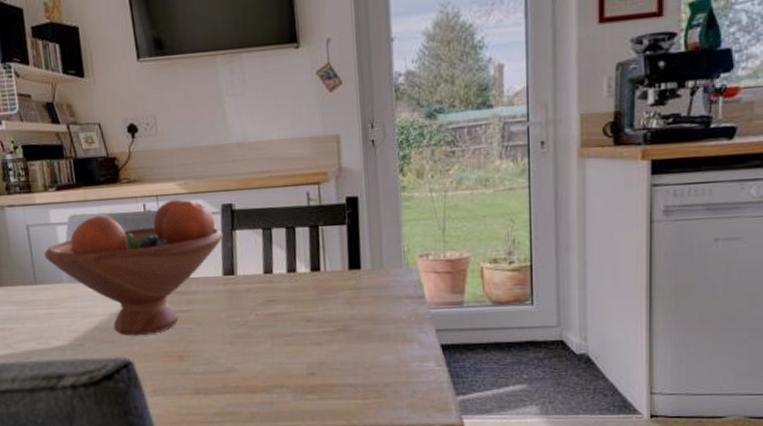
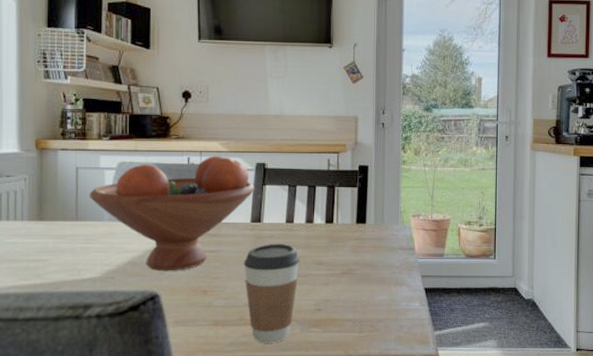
coffee cup: none [220,299,285,413] -> present [244,244,300,343]

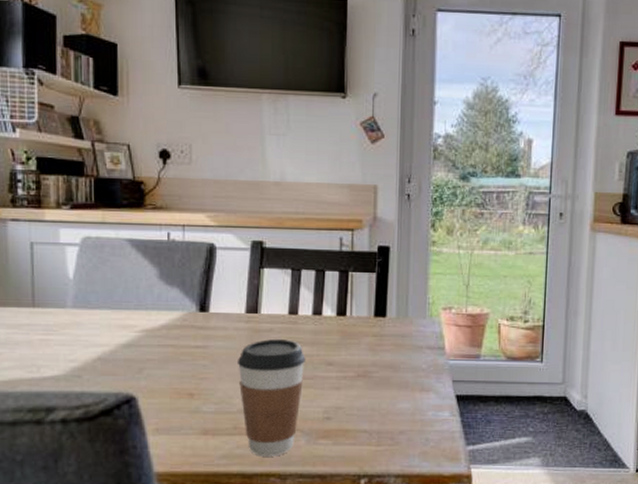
fruit bowl: present [89,156,255,271] -> none [47,231,251,370]

